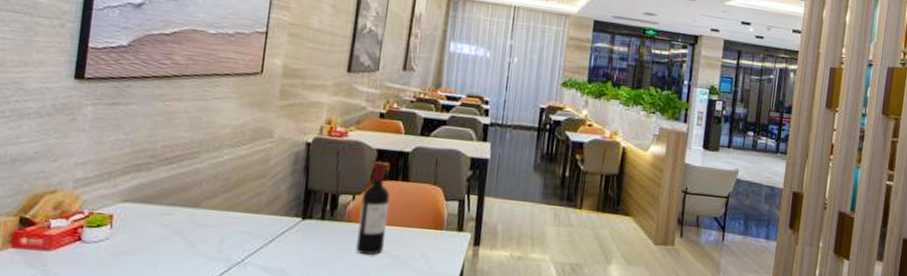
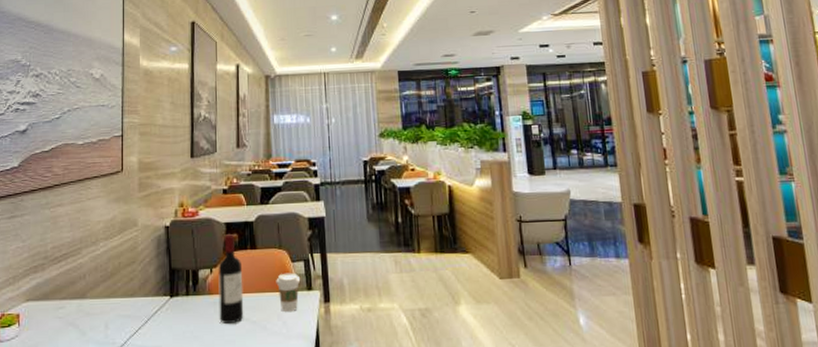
coffee cup: none [425,210,453,251] -> present [276,272,301,313]

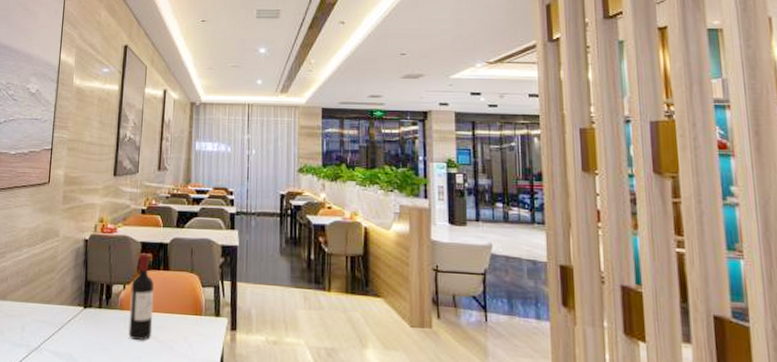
coffee cup: present [276,272,301,313] -> none [185,297,210,336]

